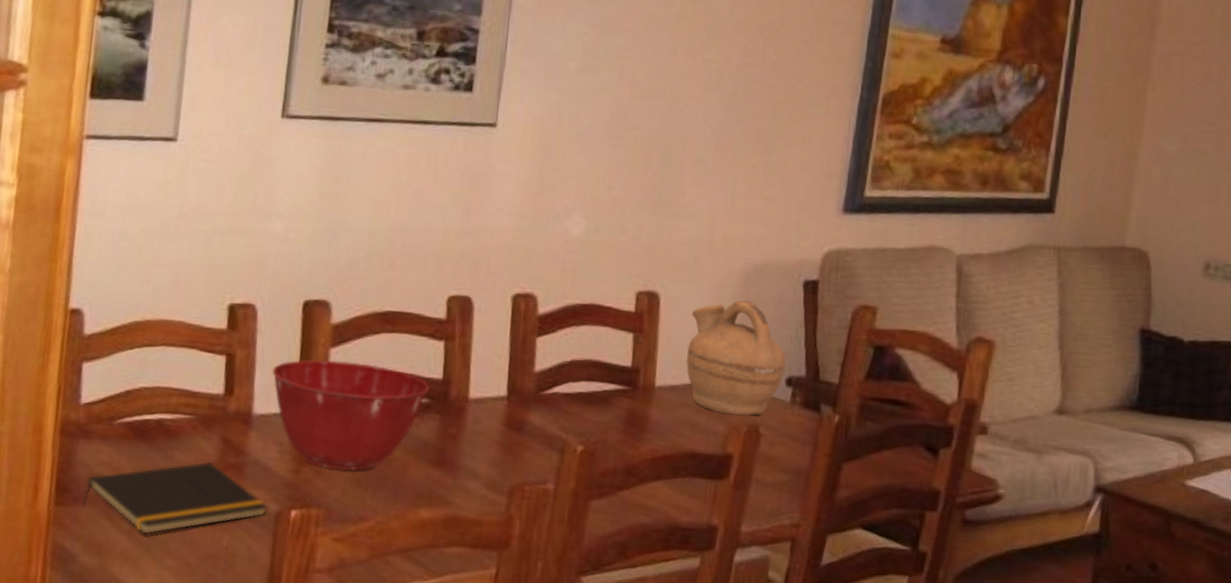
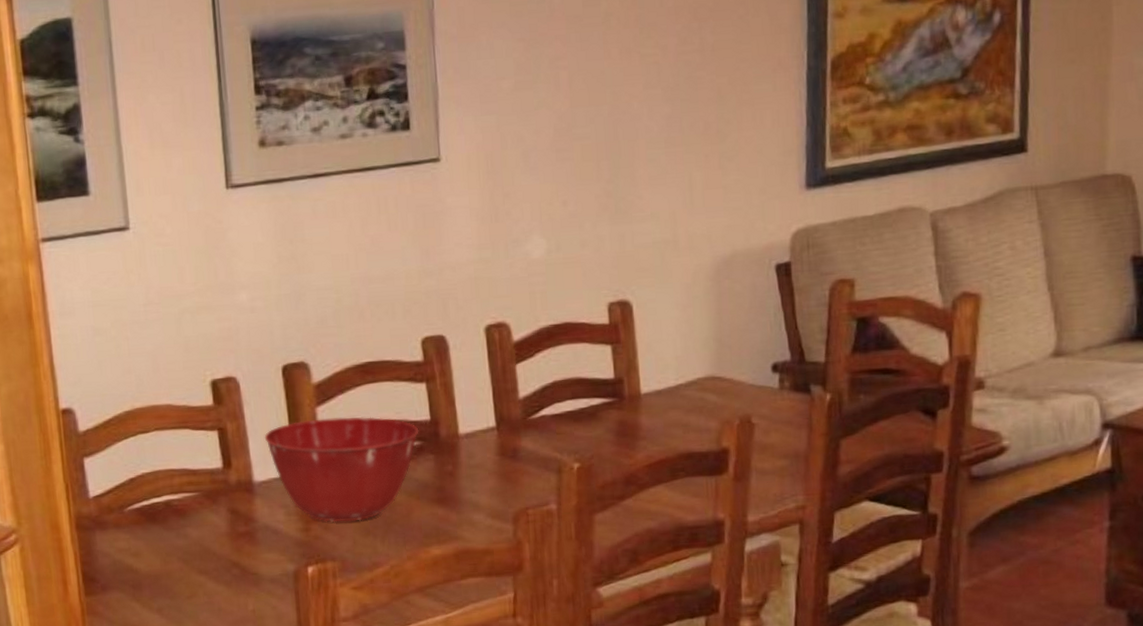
notepad: present [81,461,268,535] -> none [110,533,285,611]
teapot: present [686,300,786,416] -> none [667,294,769,410]

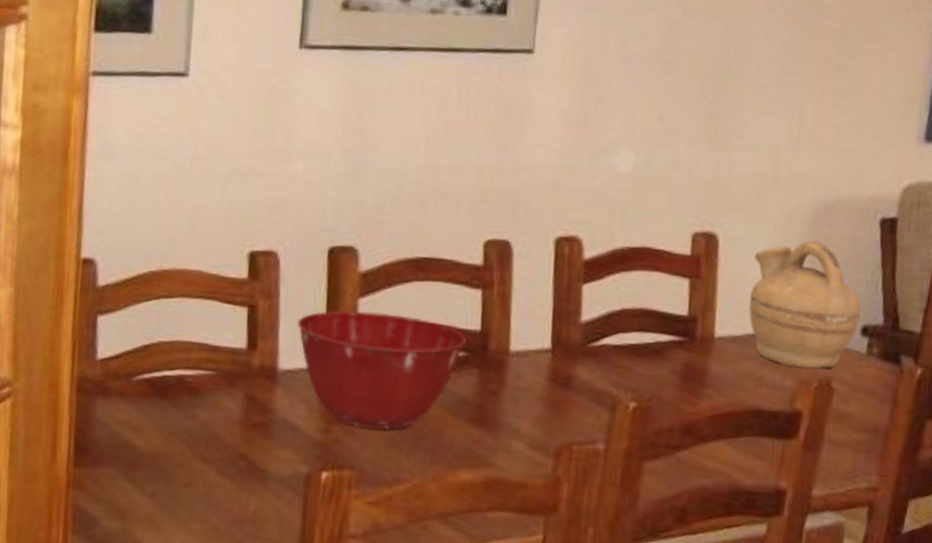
teapot: none [667,294,769,410] -> present [749,241,861,369]

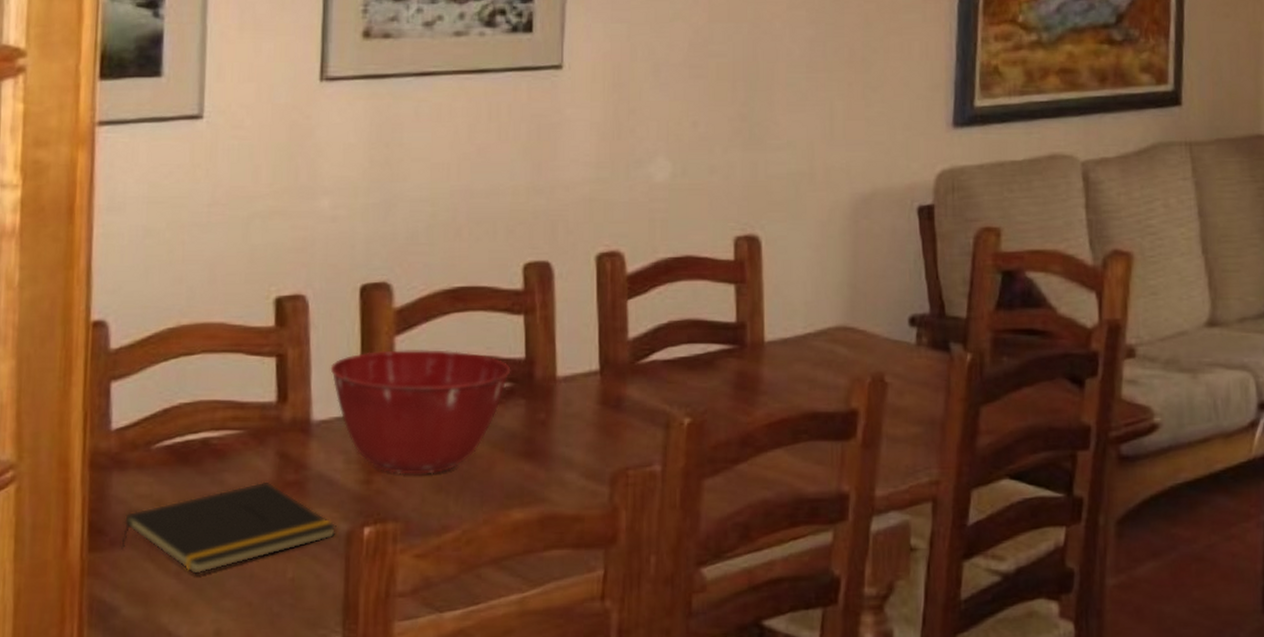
notepad: none [102,420,297,498] -> present [120,481,336,575]
teapot: present [749,241,861,369] -> none [796,235,906,365]

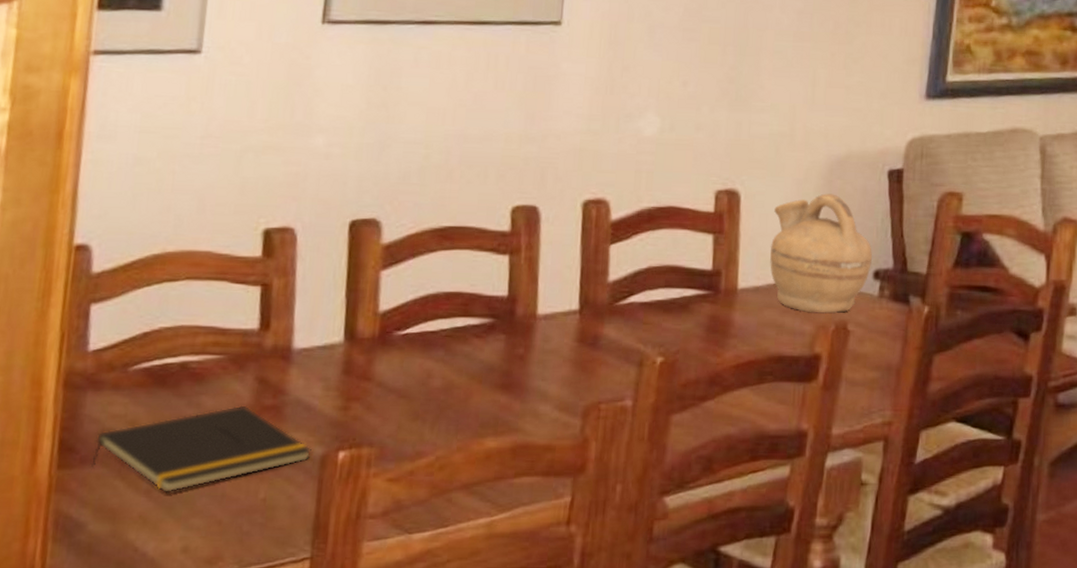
mixing bowl: present [330,350,511,474] -> none [314,283,494,403]
teapot: none [796,235,906,365] -> present [770,193,872,314]

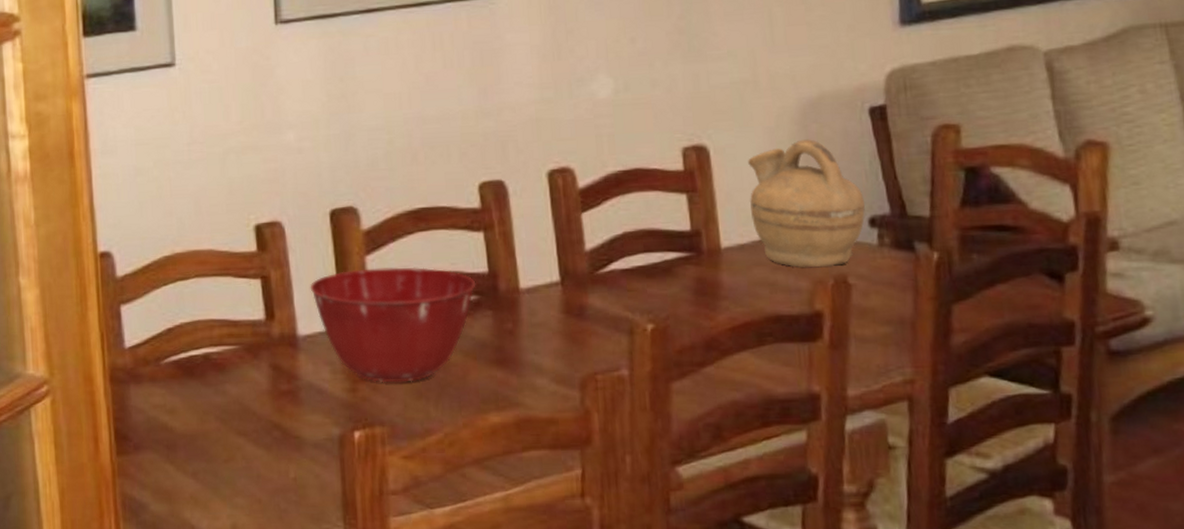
notepad: present [90,405,312,494] -> none [143,391,329,475]
mixing bowl: none [314,283,494,403] -> present [310,267,476,383]

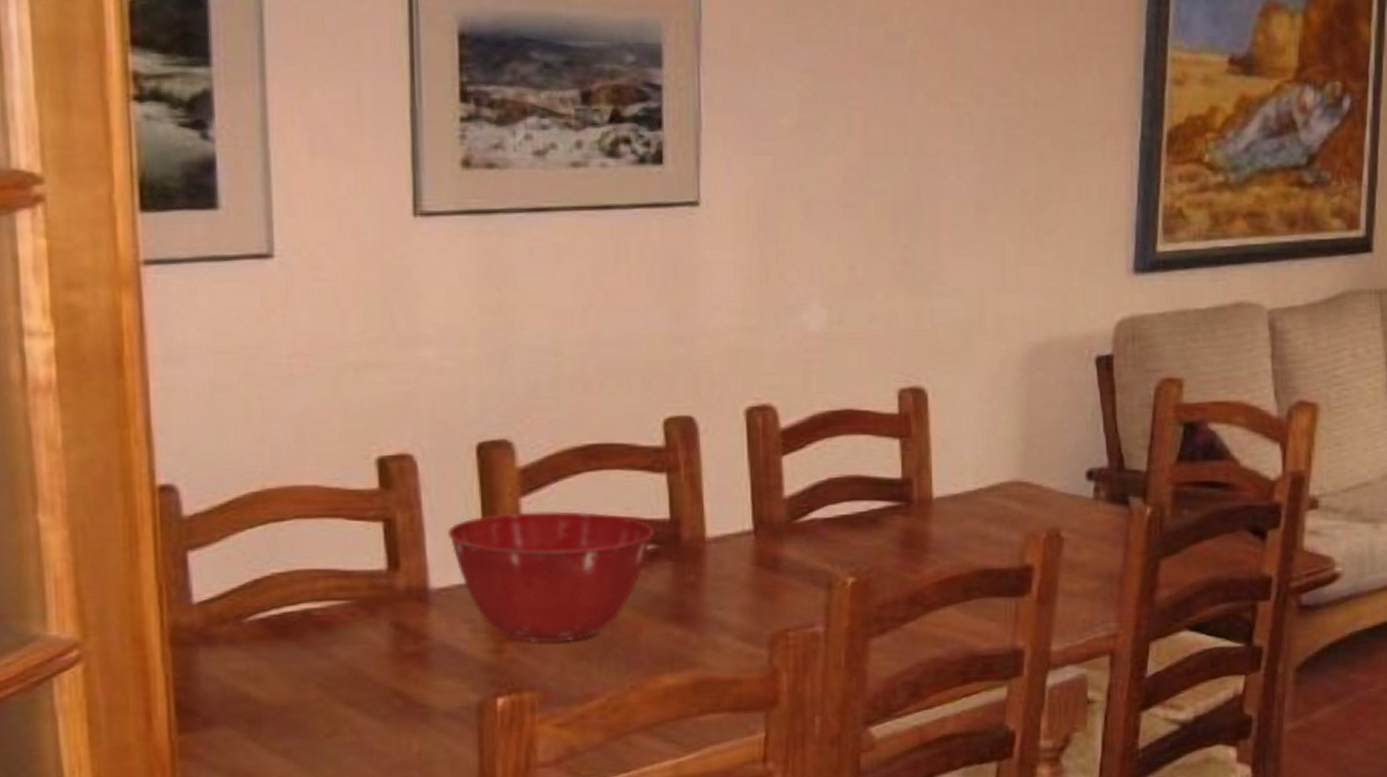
teapot: present [748,139,865,268] -> none [966,386,1083,521]

